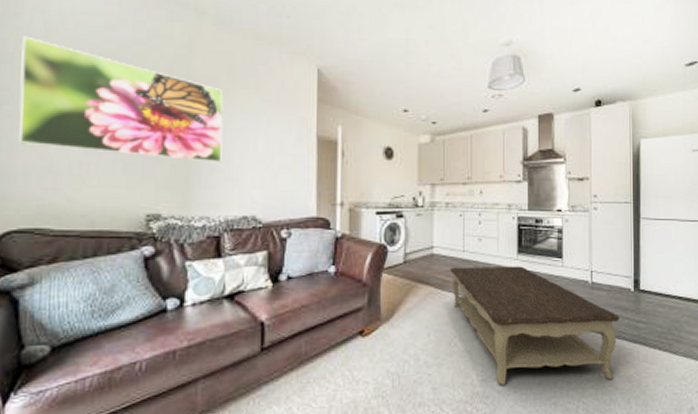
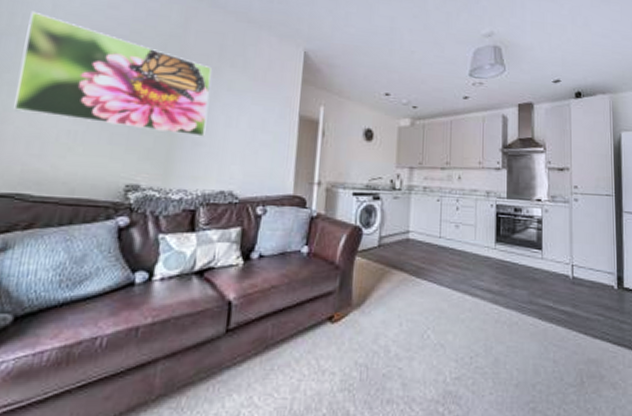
coffee table: present [450,266,620,385] -> none [425,253,603,386]

